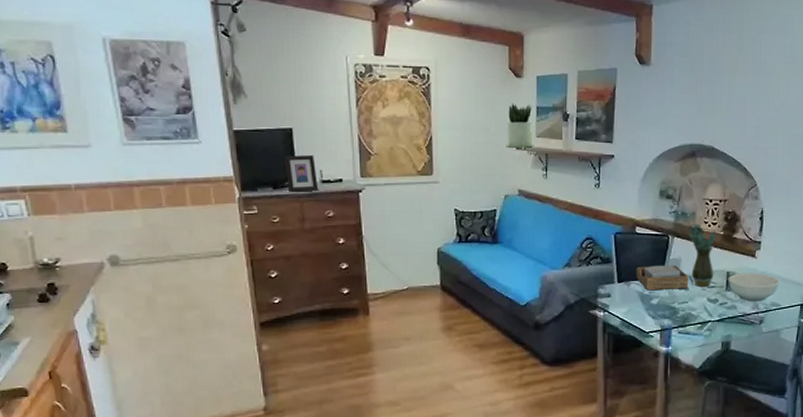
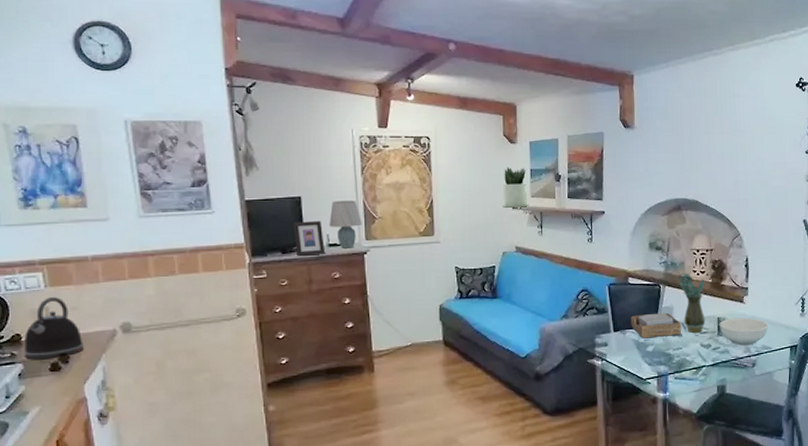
kettle: none [10,225,71,291] -> present [23,296,84,360]
table lamp: none [322,134,357,186] -> present [329,200,362,248]

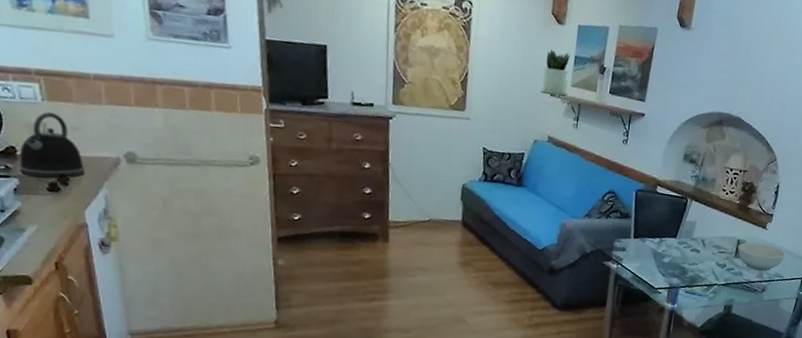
picture frame: present [292,221,325,256] -> none [315,72,348,113]
table lamp: present [329,200,362,248] -> none [355,56,390,111]
napkin holder: present [631,312,682,339] -> none [652,225,702,252]
vase: present [677,272,706,333] -> none [704,188,732,252]

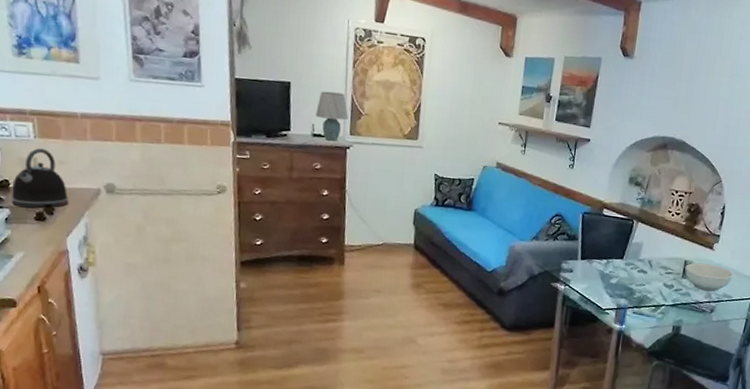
table lamp: none [355,56,390,111] -> present [315,91,348,141]
planter: present [540,49,570,97] -> none [489,80,517,125]

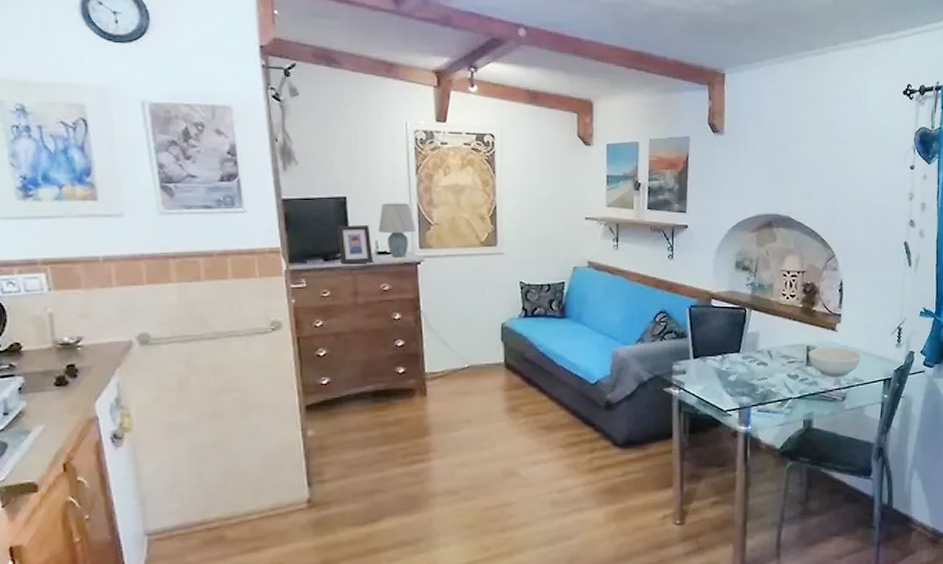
kettle: present [10,147,68,209] -> none [24,301,94,373]
picture frame: none [279,106,309,144] -> present [336,225,373,264]

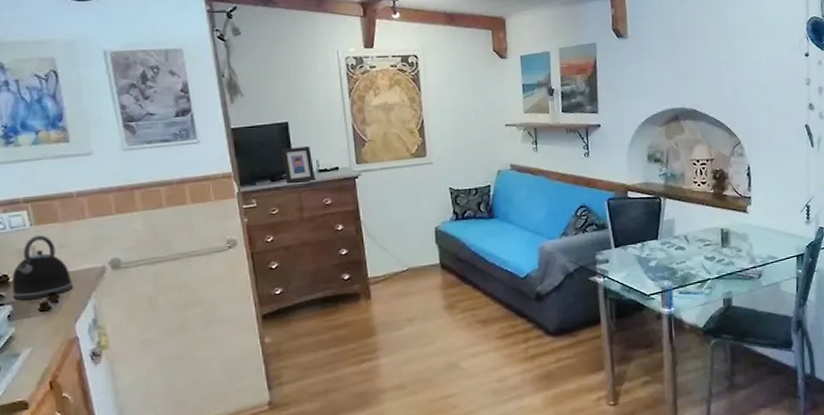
kettle: none [24,301,94,373] -> present [11,234,73,301]
table lamp: present [378,203,416,257] -> none [318,124,352,174]
bowl: present [808,347,861,377] -> none [722,227,773,256]

